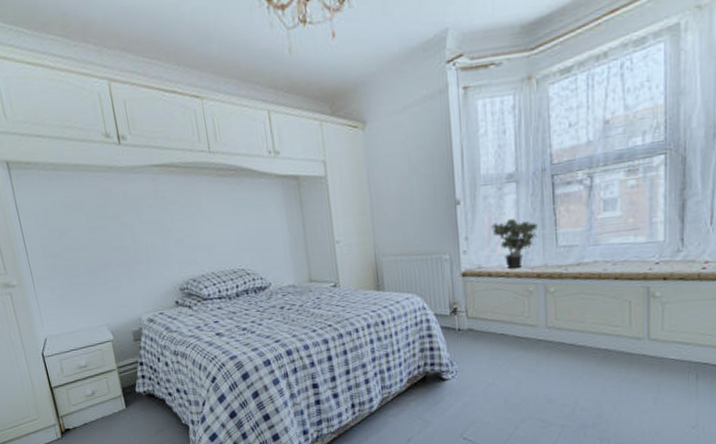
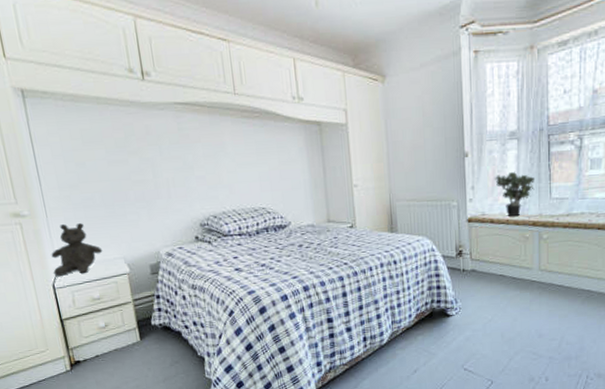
teddy bear: none [39,291,87,345] -> present [51,223,103,276]

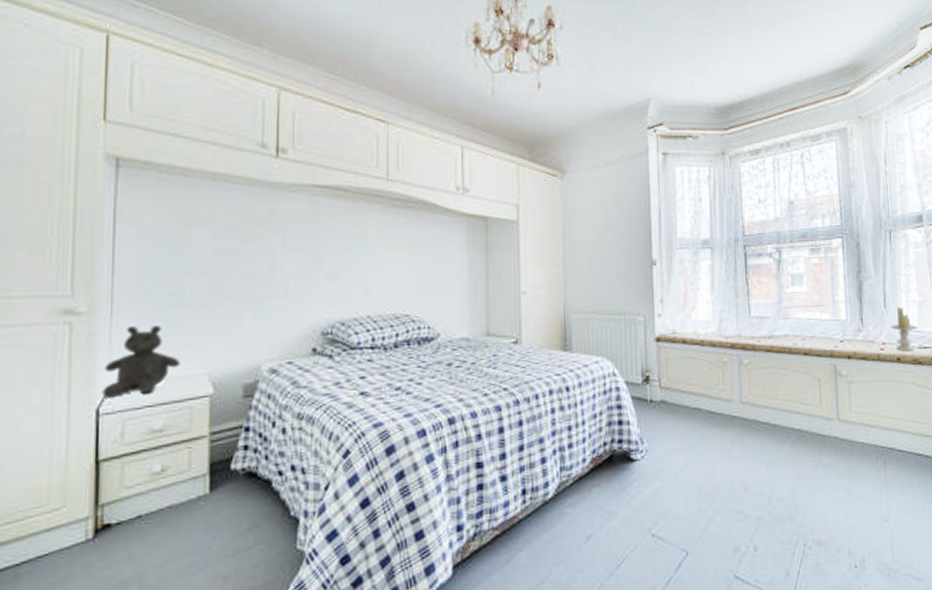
potted plant: present [495,171,534,217] -> none [687,284,732,337]

